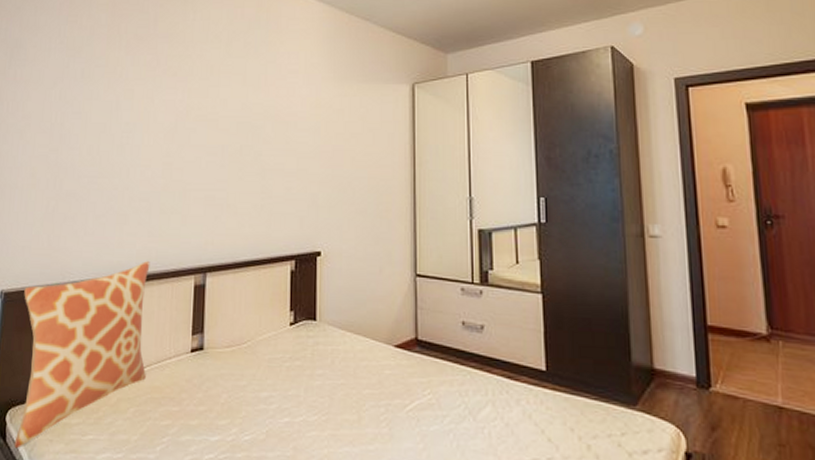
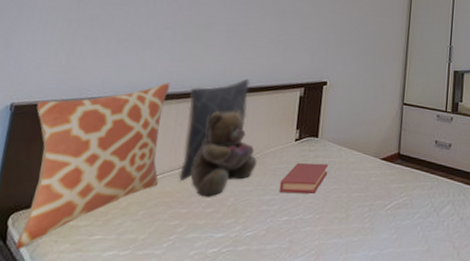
pillow: none [167,252,233,373] -> present [179,78,250,181]
teddy bear: none [179,290,249,393] -> present [190,110,257,197]
book: none [276,351,332,390] -> present [279,162,329,194]

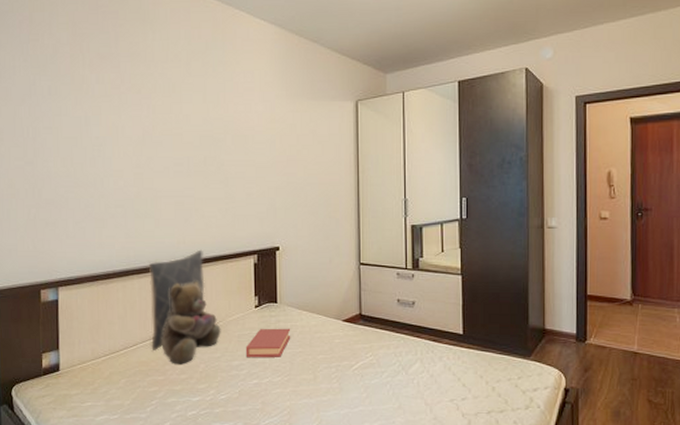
pillow: present [14,83,171,250] -> none [15,259,133,417]

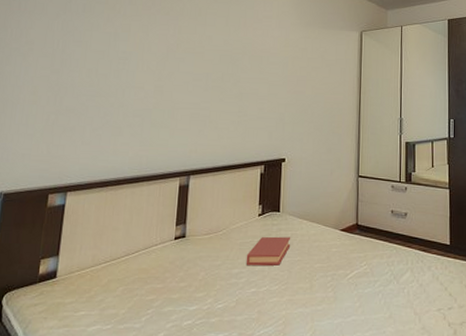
pillow: present [148,249,205,350] -> none [153,159,213,257]
teddy bear: present [161,281,221,365] -> none [163,189,224,272]

